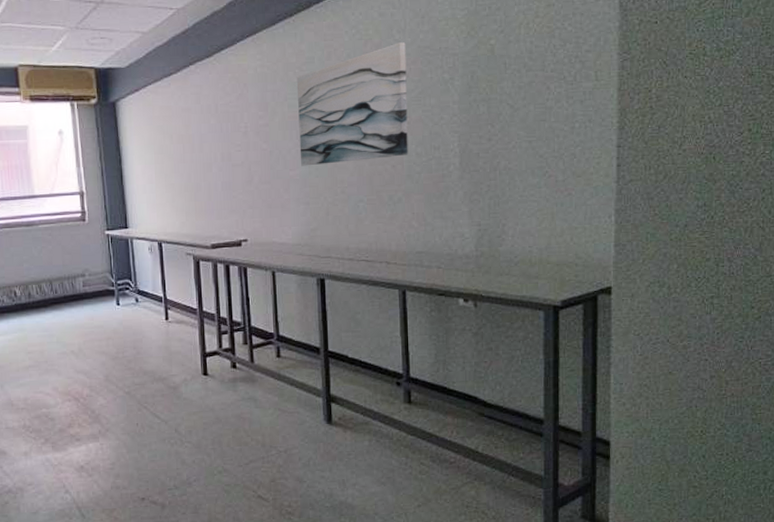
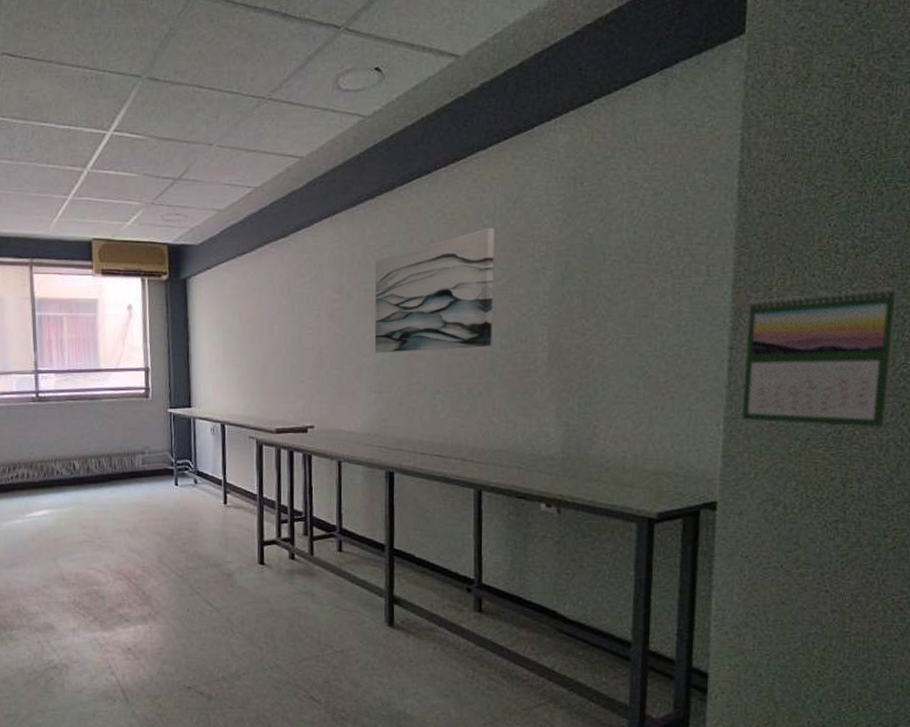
calendar: none [630,85,755,212] -> present [741,287,897,428]

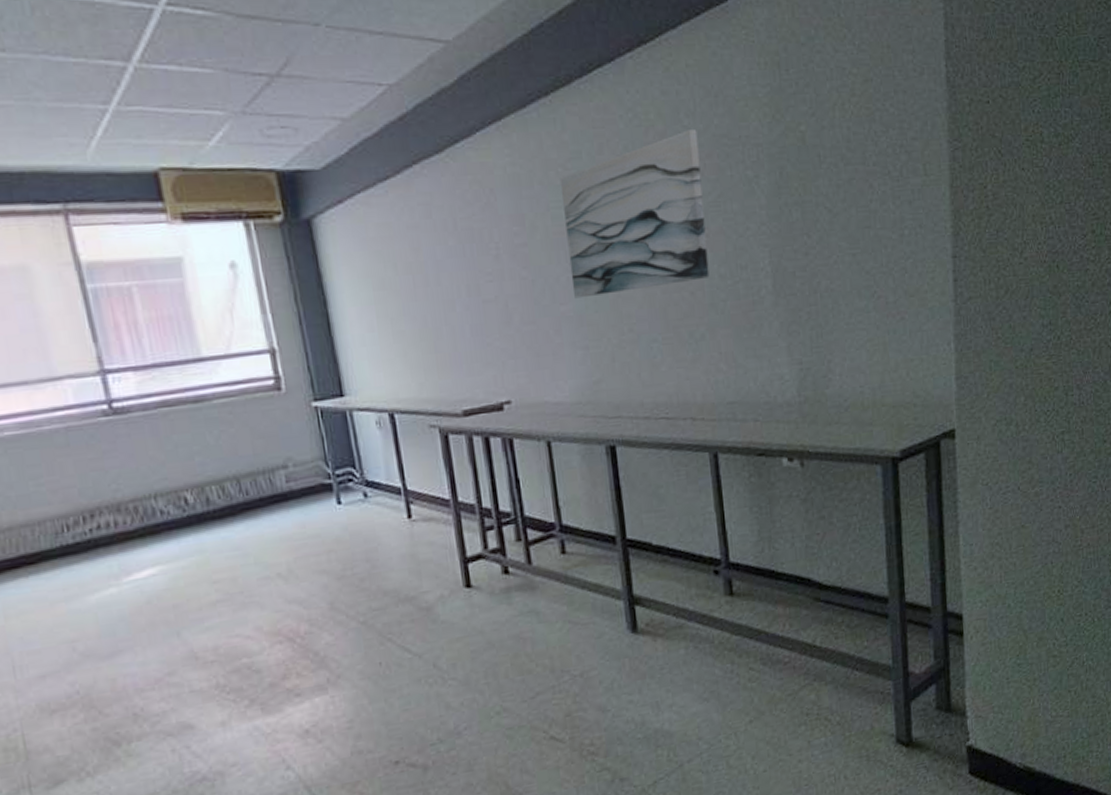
calendar: present [741,287,897,428] -> none [967,177,1098,336]

